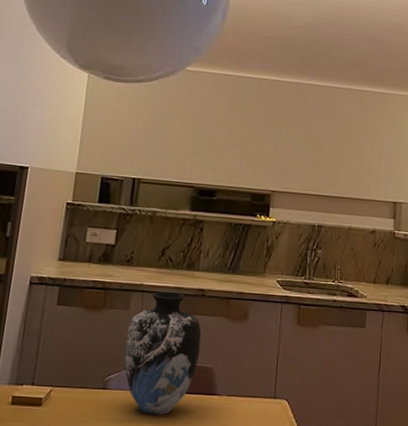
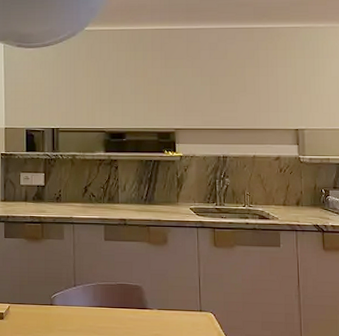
vase: present [124,291,202,416] -> none [64,223,128,327]

